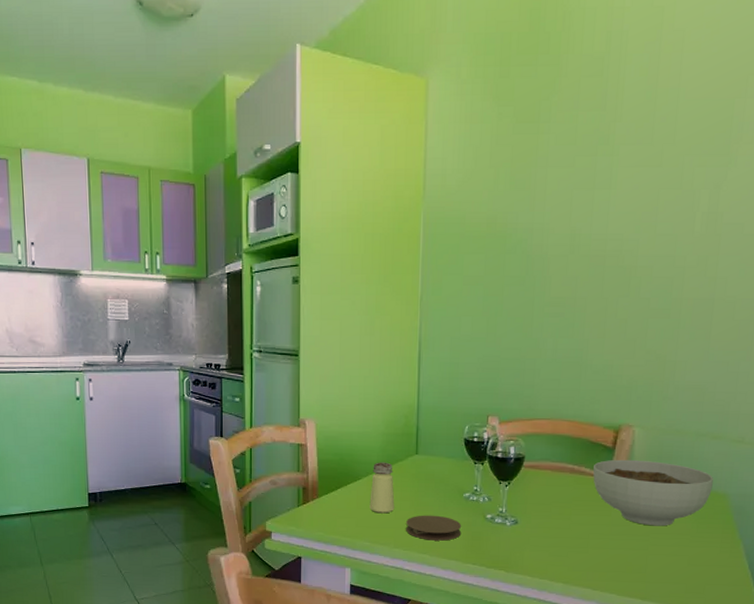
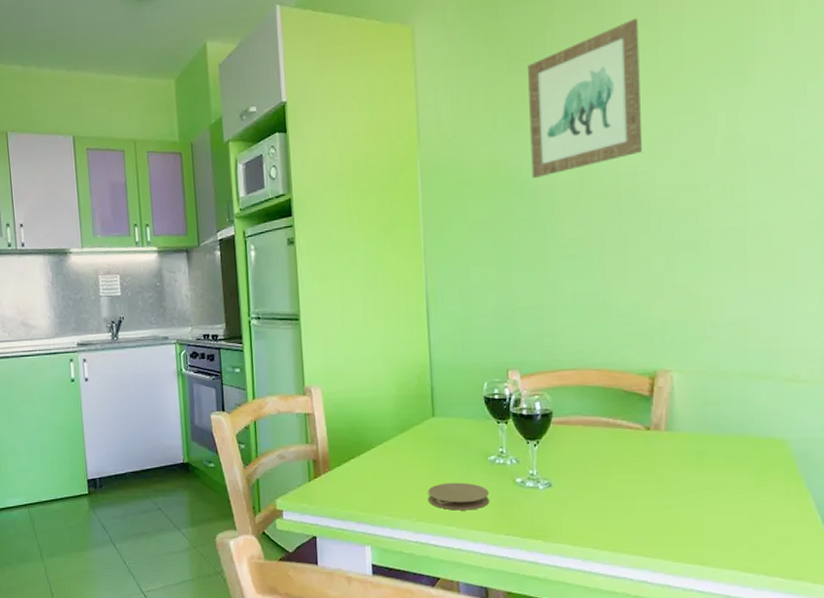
saltshaker: present [369,462,395,514] -> none [386,427,414,484]
wall art: none [526,91,639,237] -> present [528,18,643,178]
bowl: present [593,459,713,526] -> none [631,407,769,481]

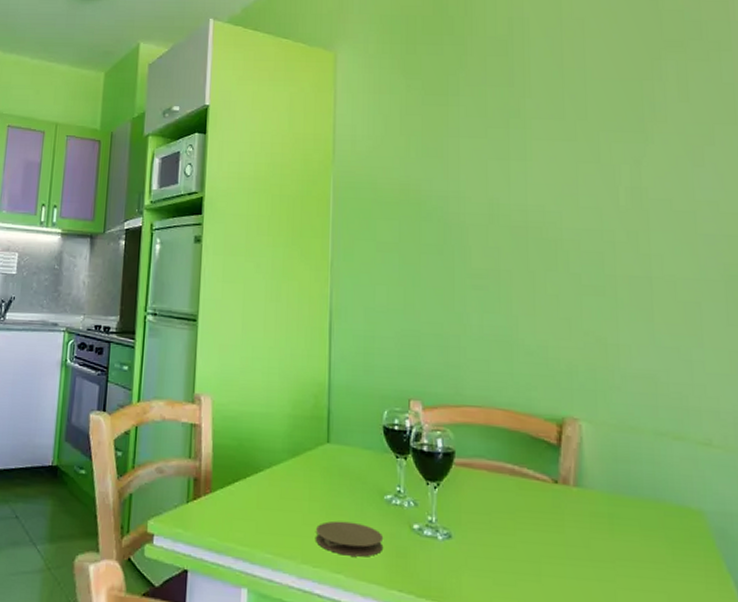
wall art: present [528,18,643,178] -> none [442,70,550,205]

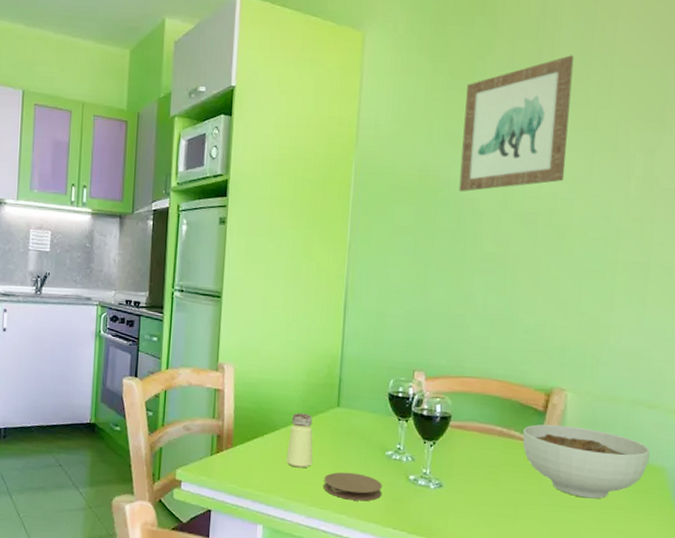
saltshaker: none [272,450,303,517] -> present [286,413,313,468]
wall art: none [442,70,550,205] -> present [459,55,574,192]
bowl: none [537,460,684,551] -> present [522,424,650,499]

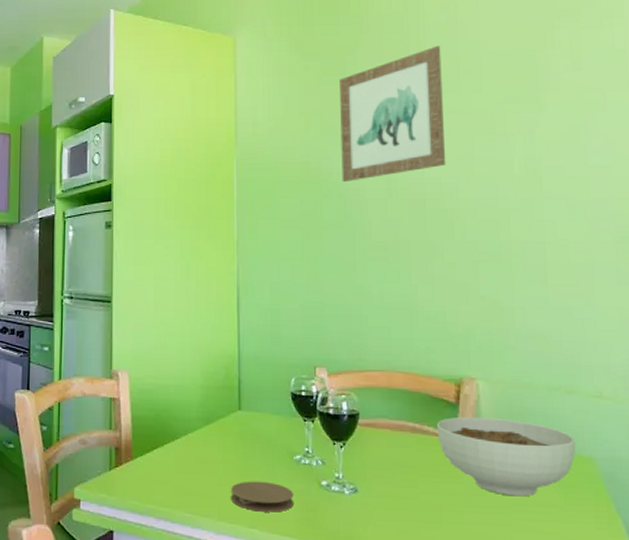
saltshaker: present [286,413,313,468] -> none [189,419,218,479]

